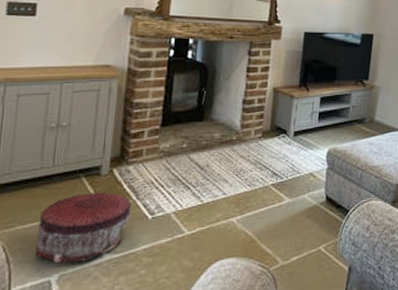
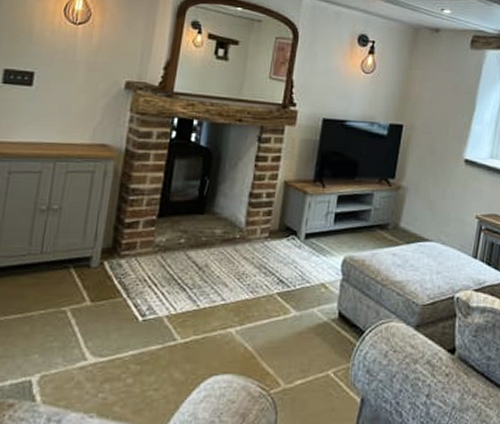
pouf: present [35,192,132,263] -> none [17,286,122,364]

